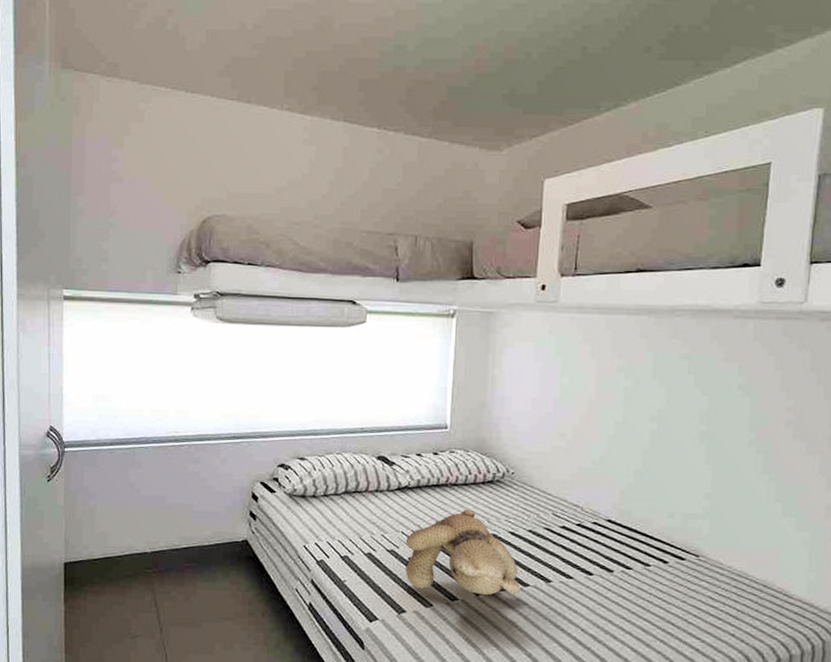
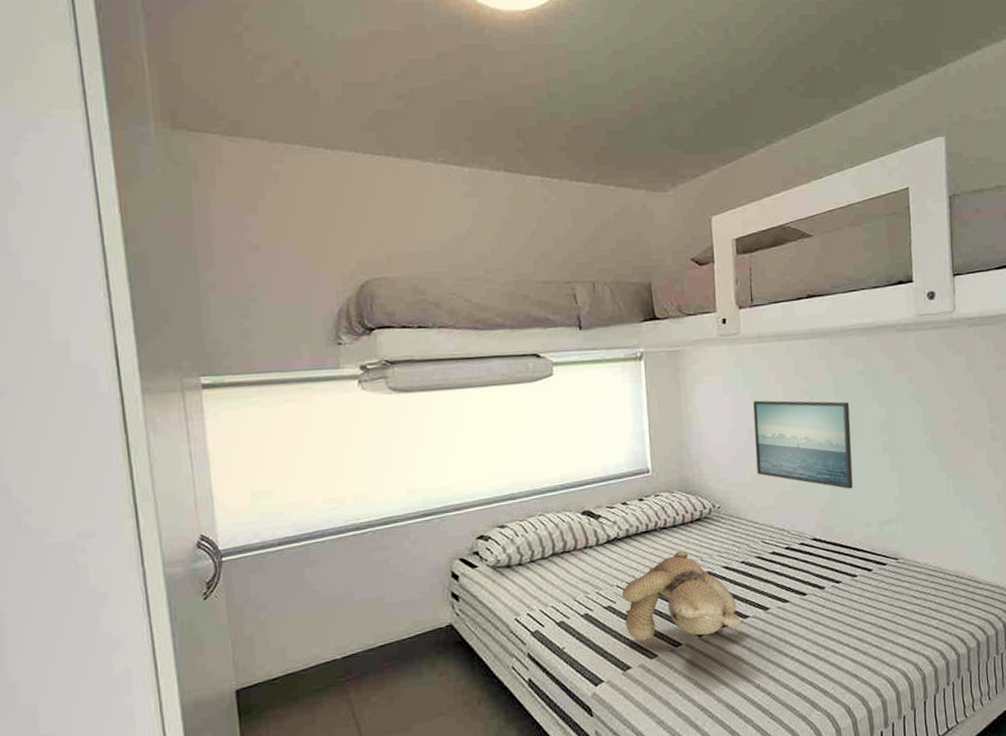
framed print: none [557,372,668,476] -> present [753,400,853,489]

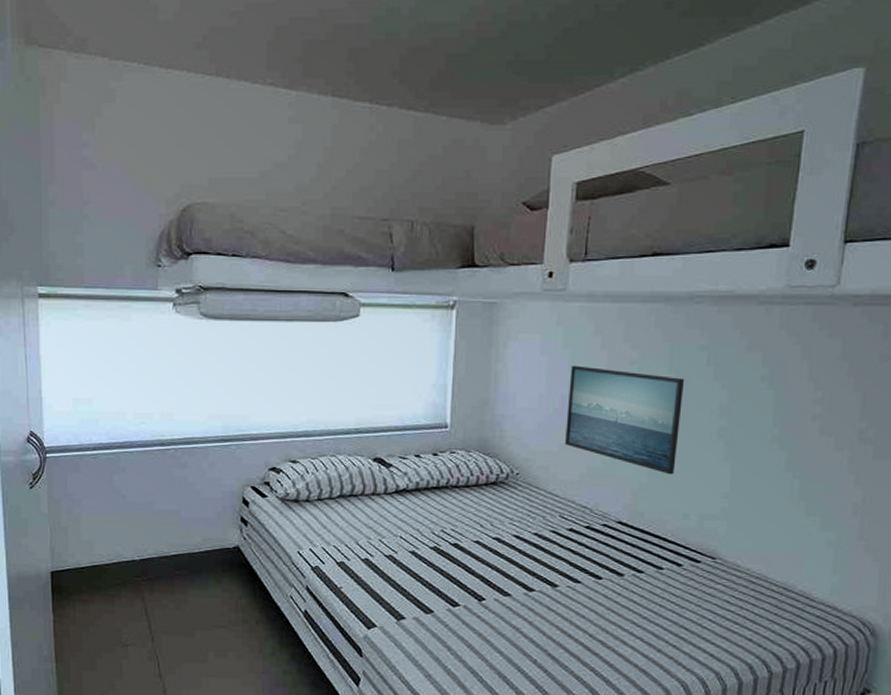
teddy bear: present [622,550,741,641] -> none [404,512,525,600]

